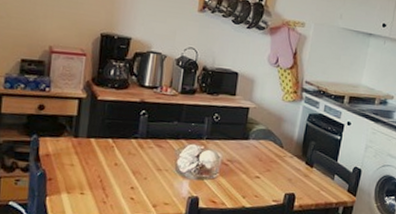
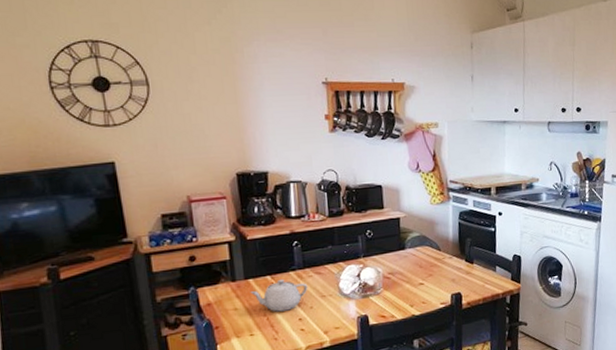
teapot: none [89,144,147,177] -> present [250,279,308,312]

